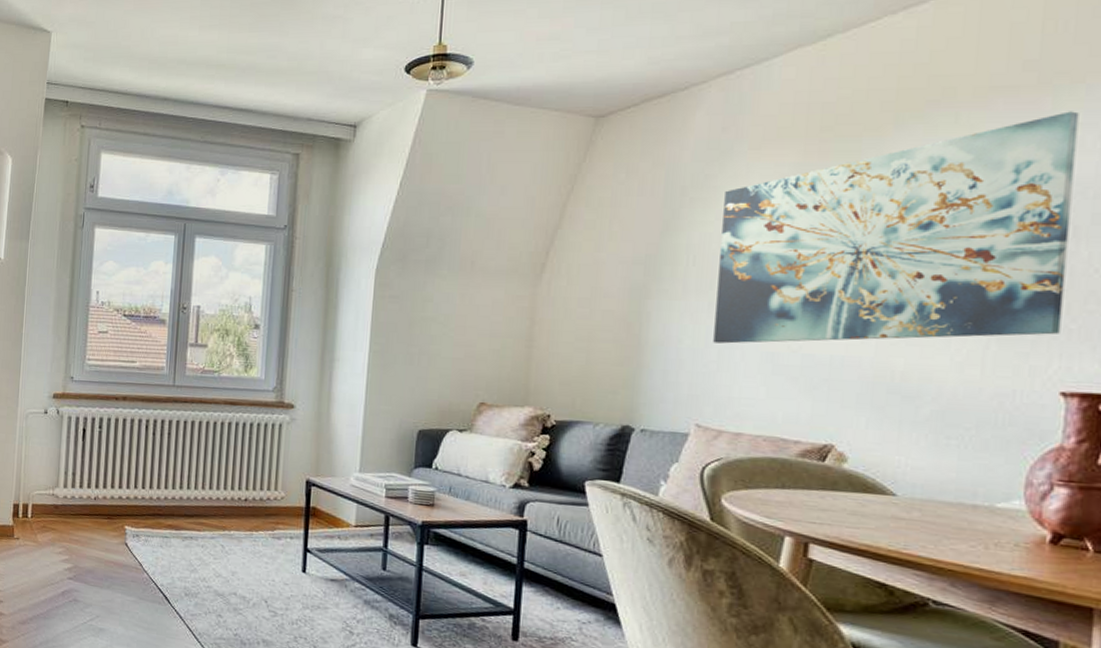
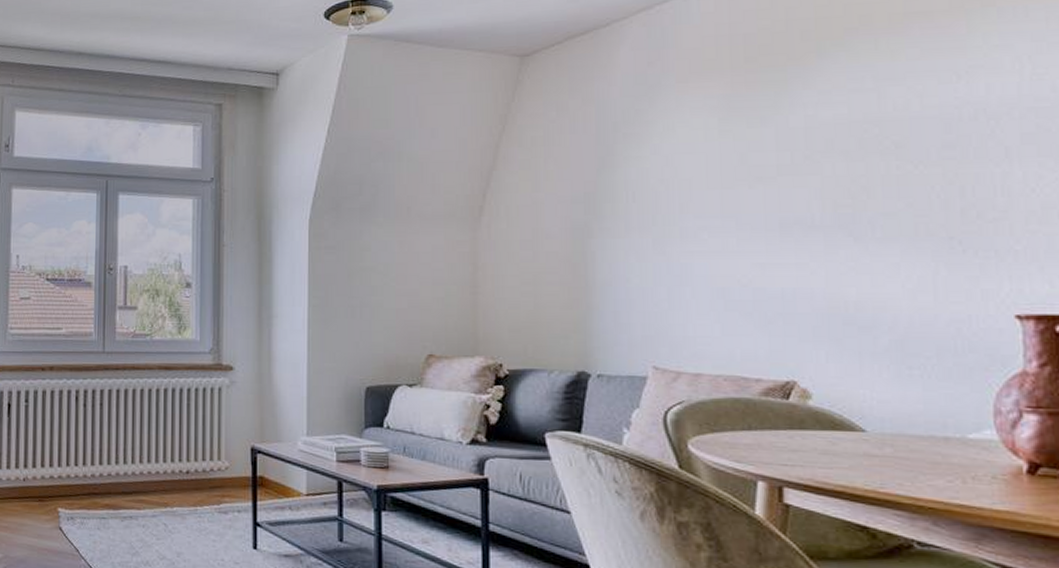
wall art: present [713,111,1079,344] -> none [657,34,1007,281]

